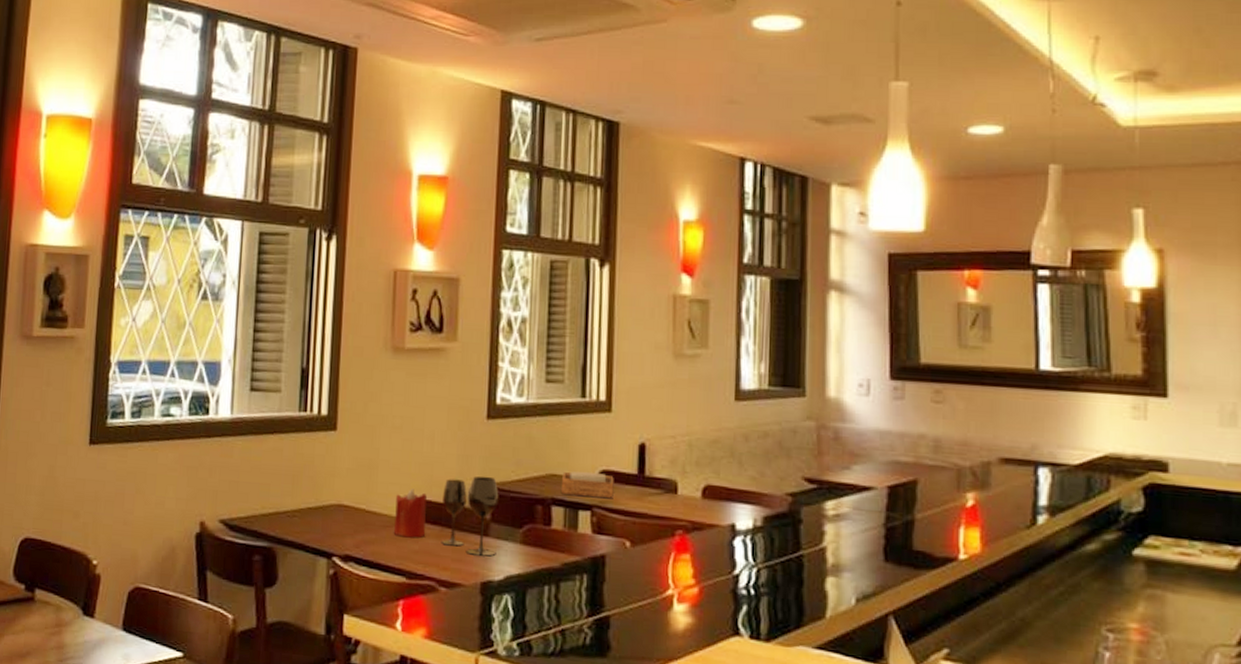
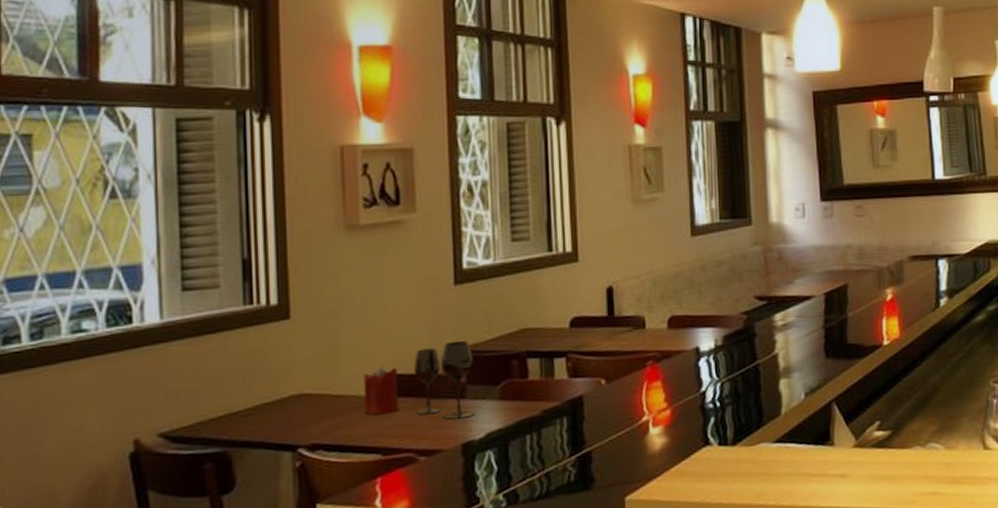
napkin holder: present [560,471,614,499] -> none [534,320,586,345]

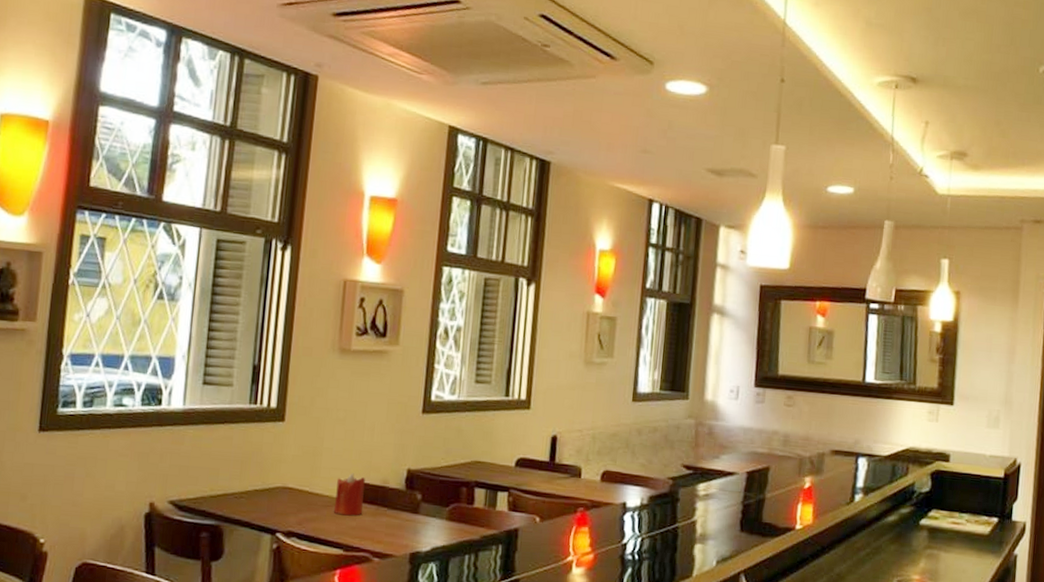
wine glass: present [413,348,441,415] -> none [376,464,402,523]
wineglass: present [441,340,475,420] -> none [398,462,430,531]

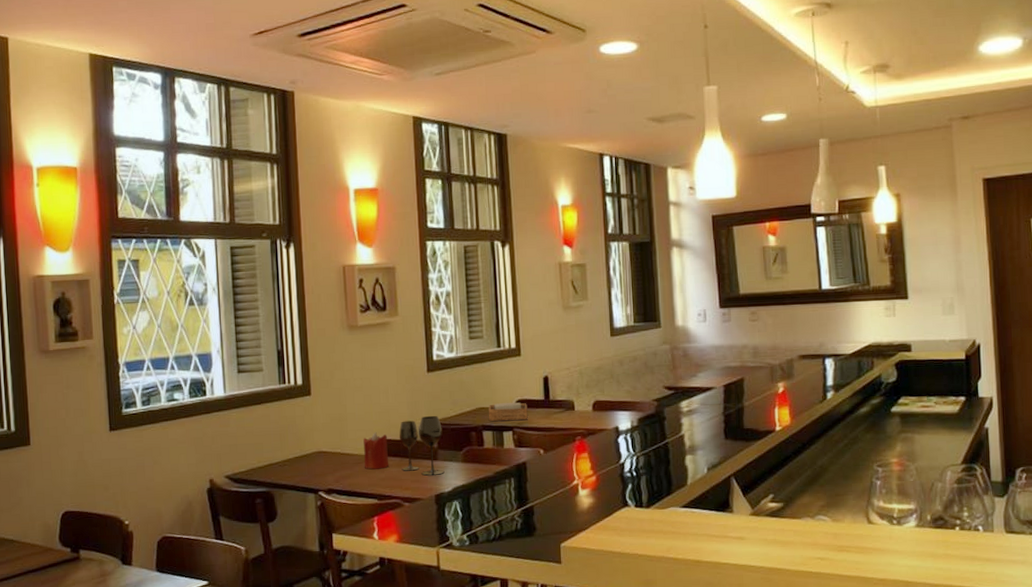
wine glass: none [376,464,402,523] -> present [399,420,420,471]
wineglass: none [398,462,430,531] -> present [419,415,445,476]
napkin holder: none [483,458,529,482] -> present [488,402,528,421]

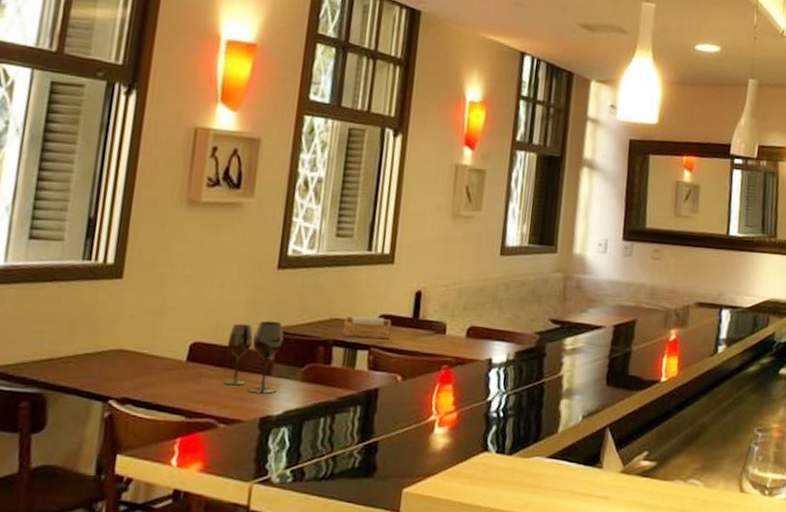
candle: present [363,432,388,470] -> none [176,333,212,380]

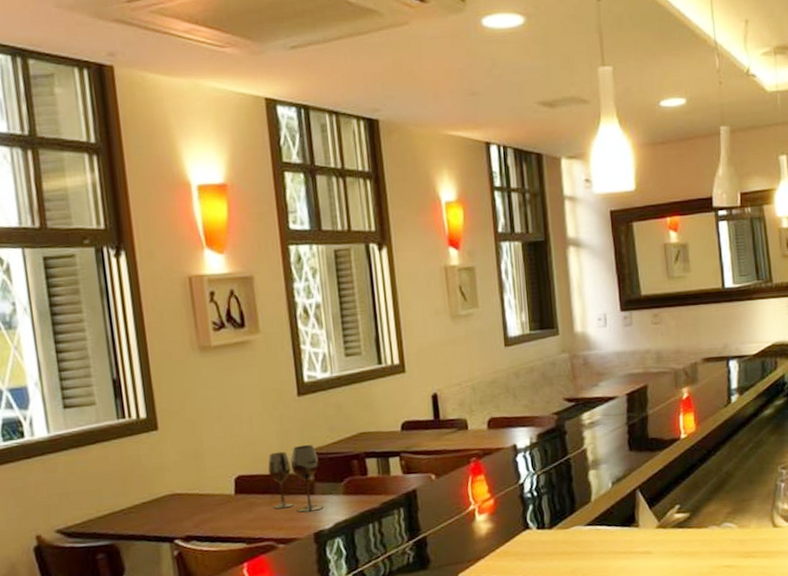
napkin holder: present [342,315,392,340] -> none [371,424,416,447]

